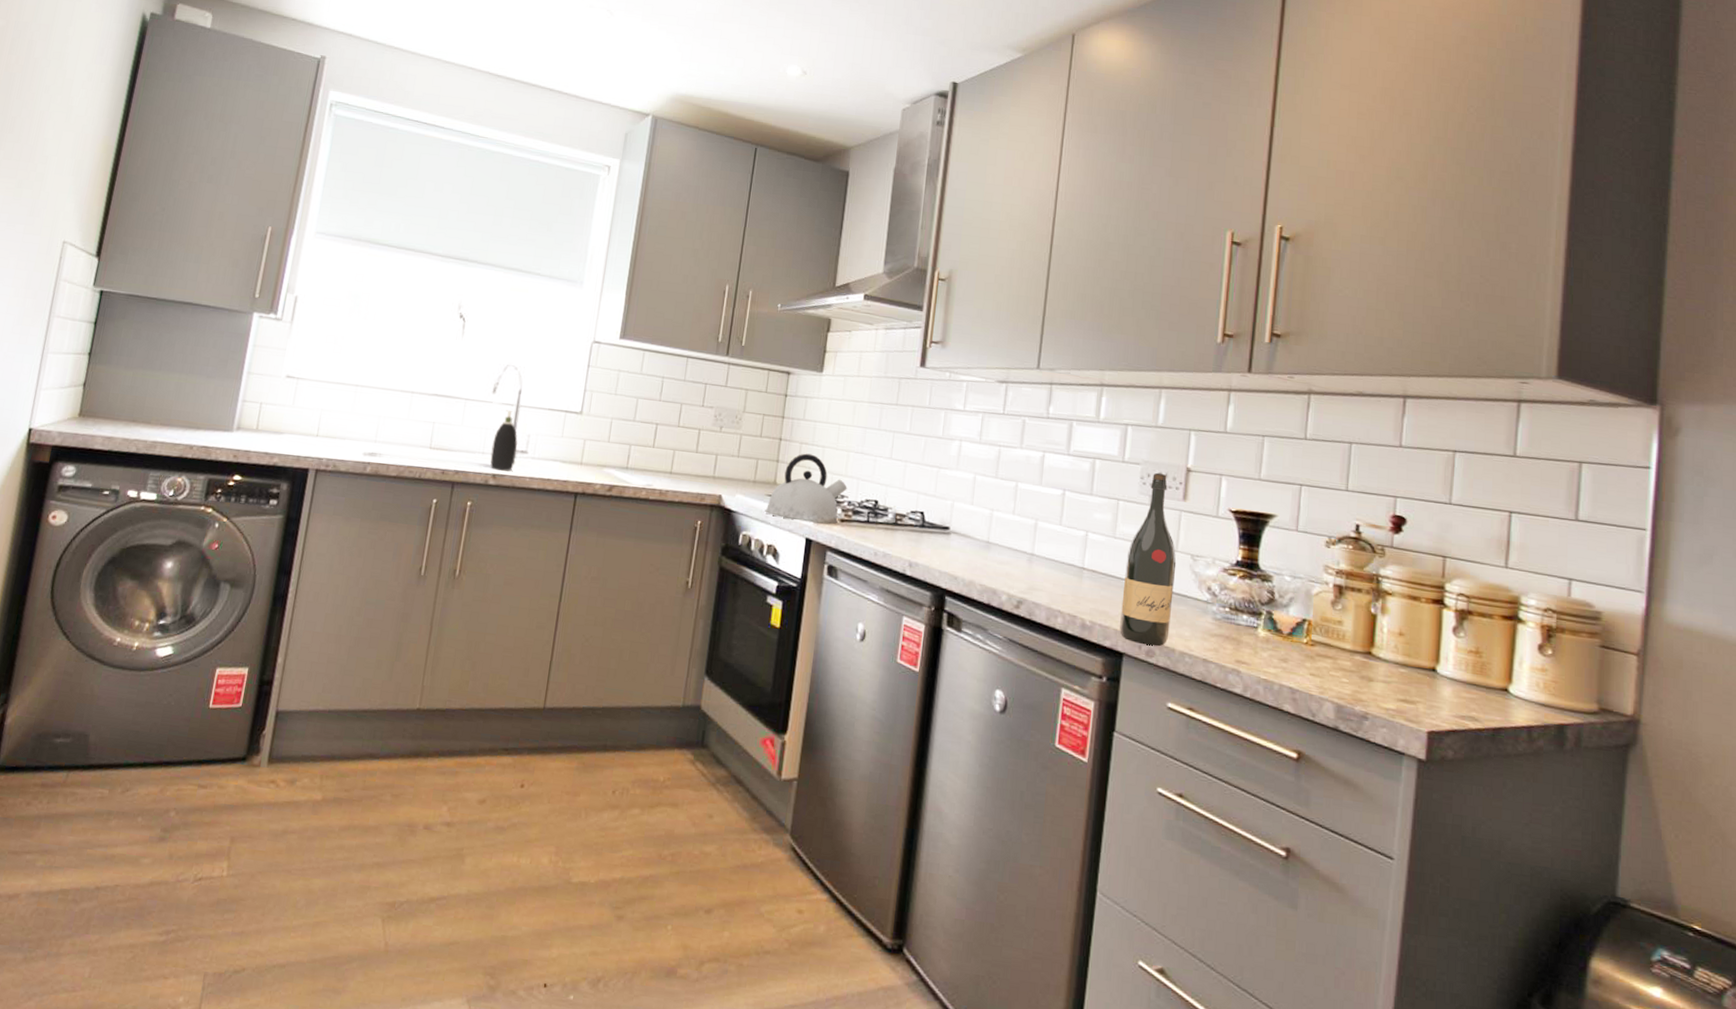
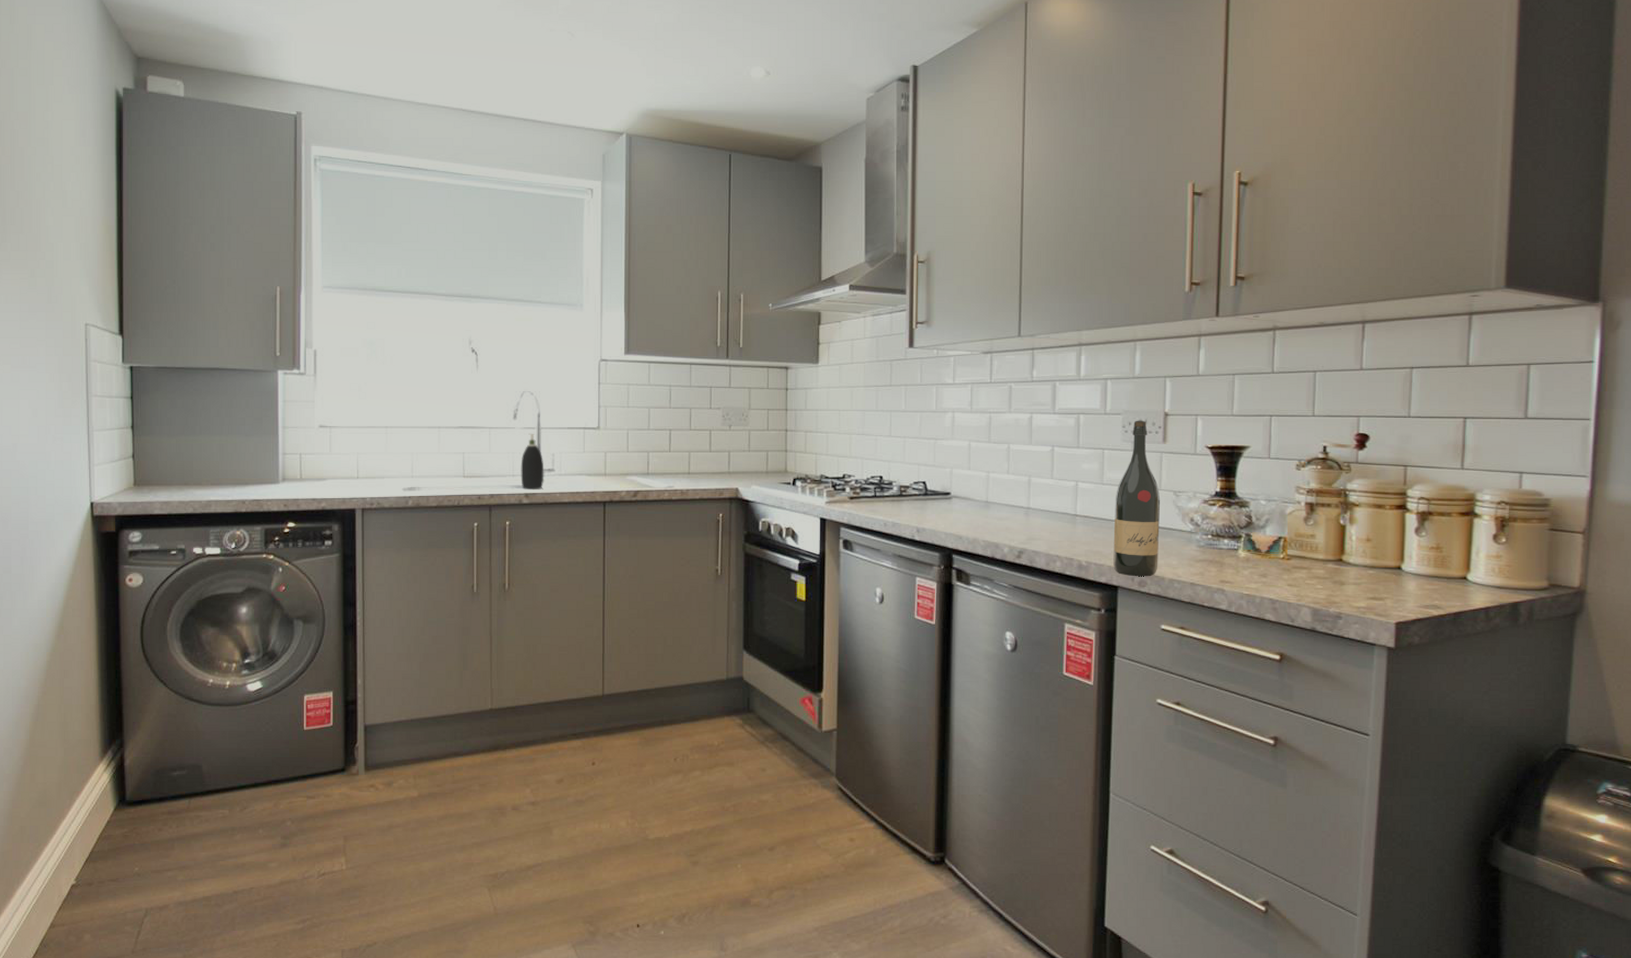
kettle: present [765,453,847,525] -> none [780,441,853,503]

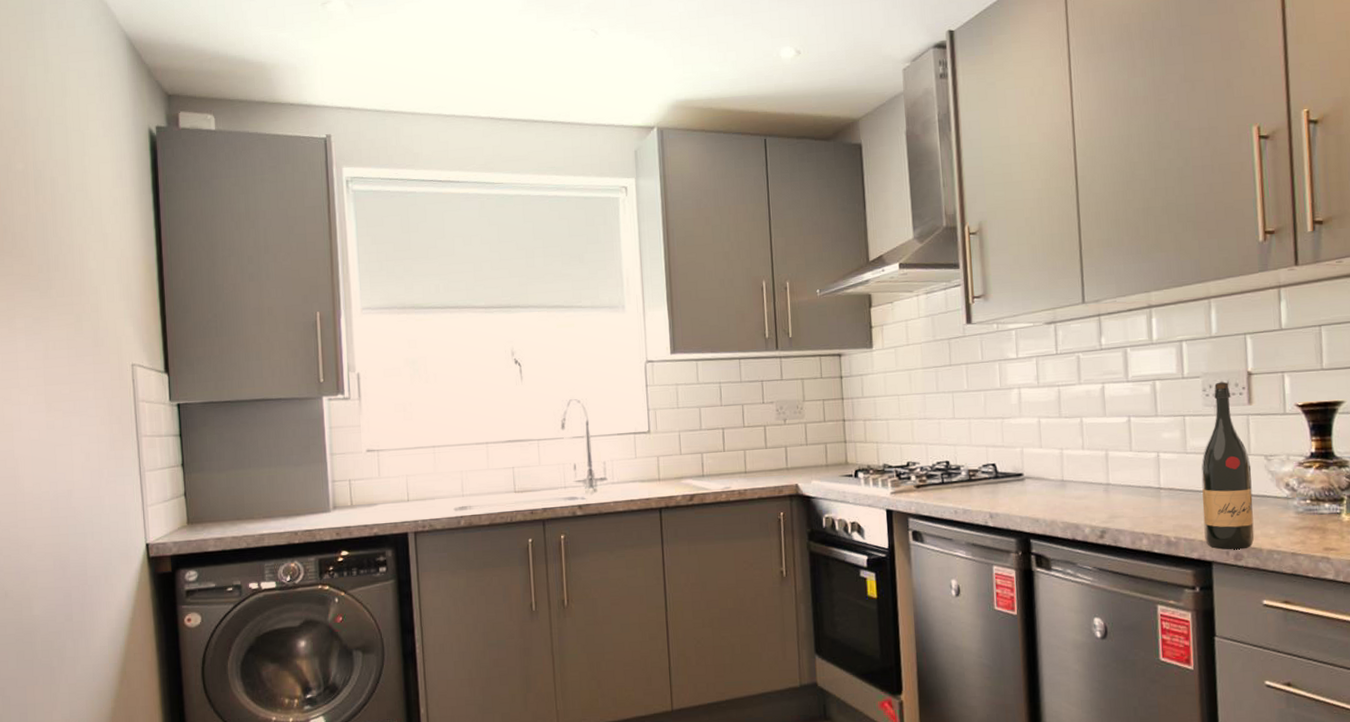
soap dispenser: present [521,433,543,490] -> none [572,442,597,501]

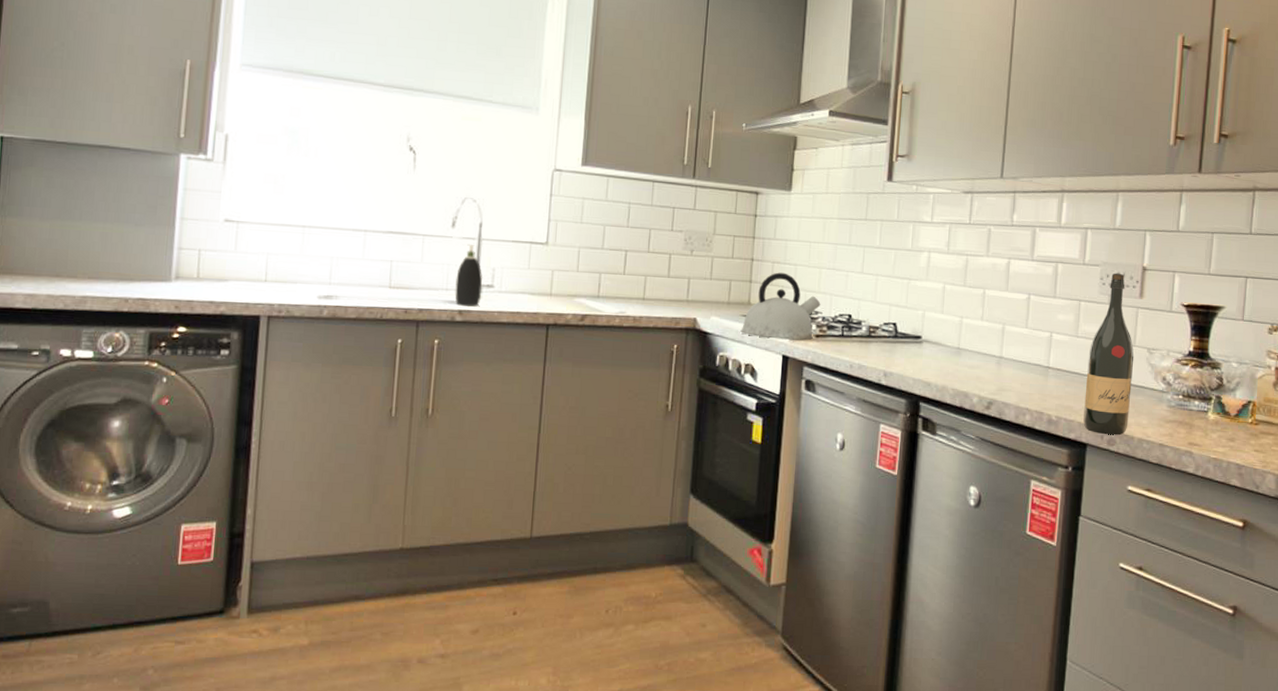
soap dispenser: none [572,442,597,501] -> present [455,243,482,307]
kettle: none [842,429,917,495] -> present [740,272,821,341]

